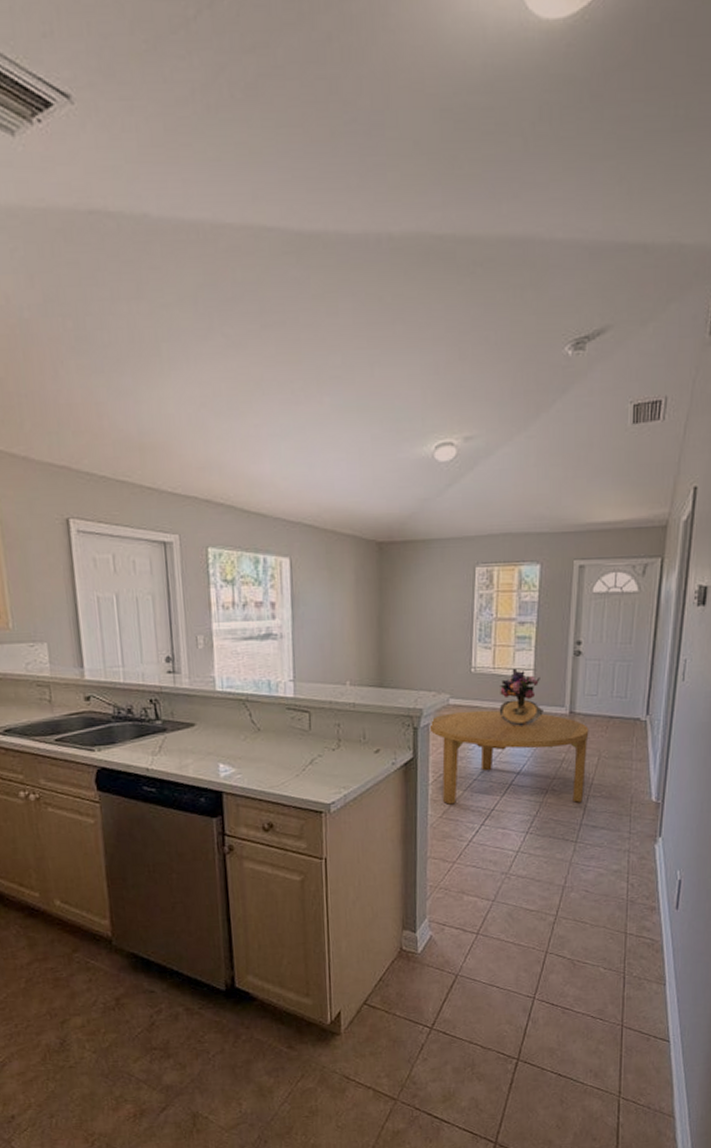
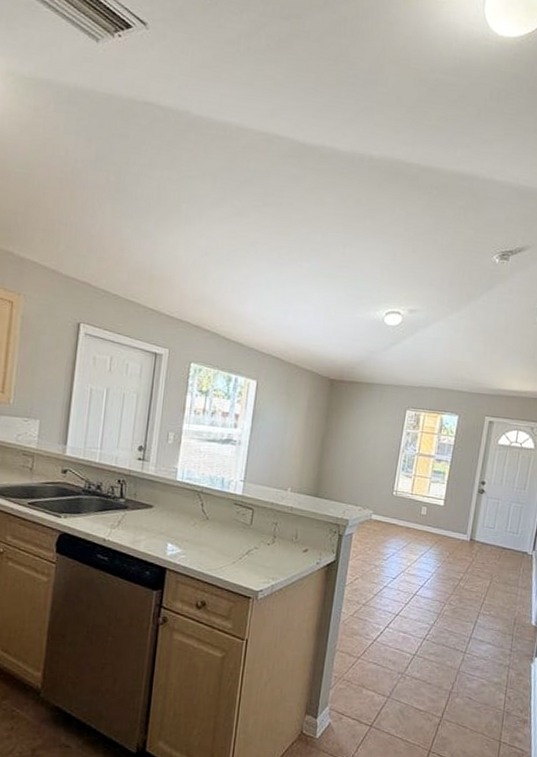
dining table: present [429,710,589,805] -> none [352,526,485,618]
bouquet: present [499,668,543,727] -> none [412,496,449,547]

